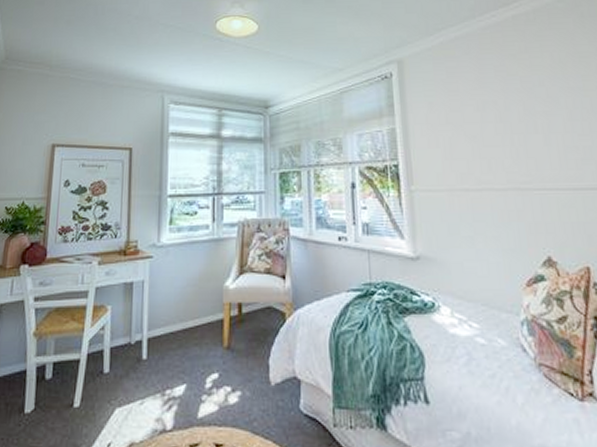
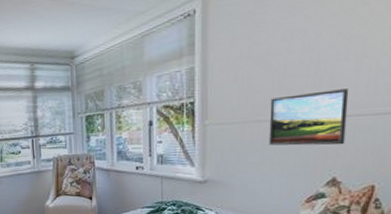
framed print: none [473,162,552,220] -> present [268,89,349,146]

